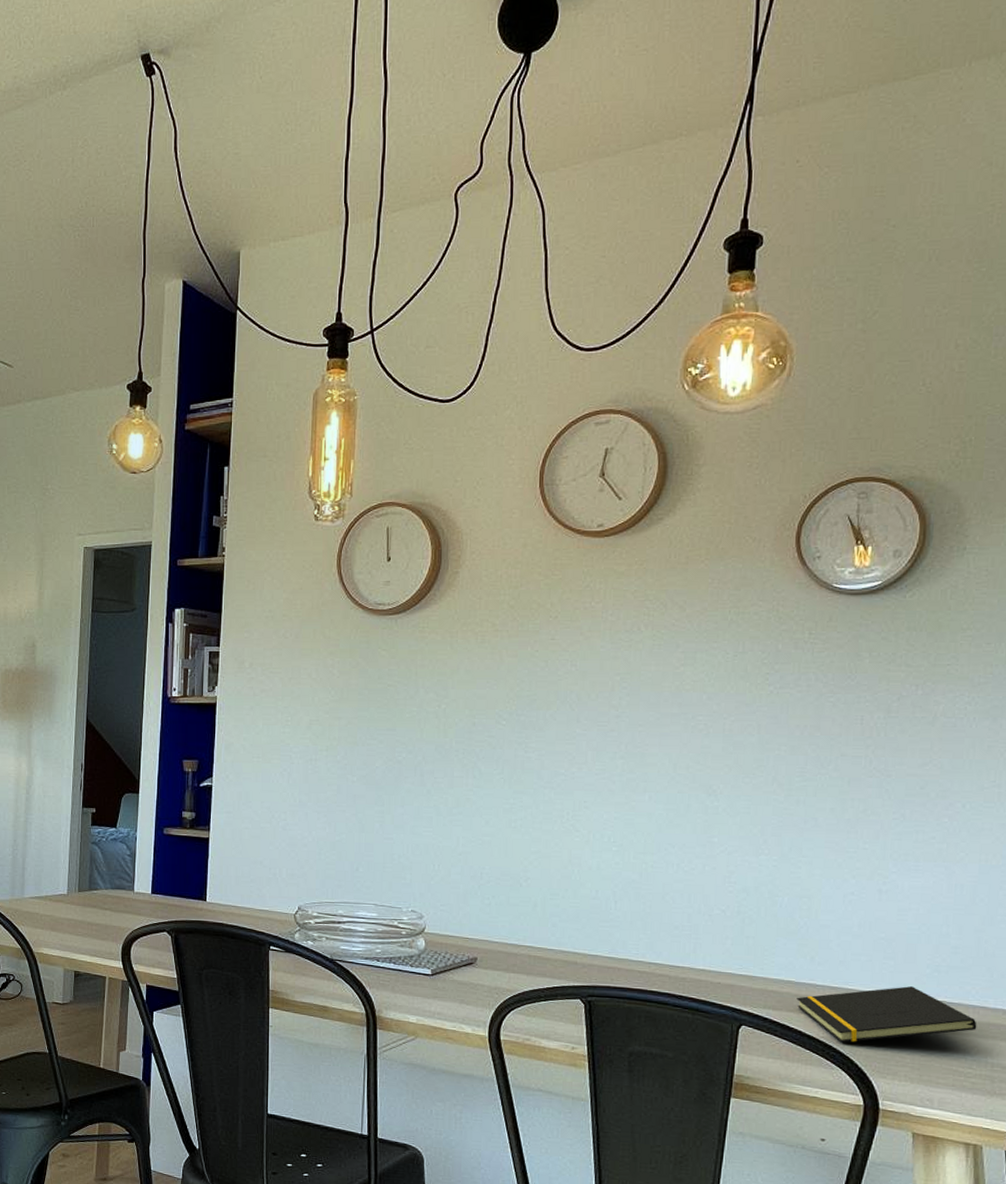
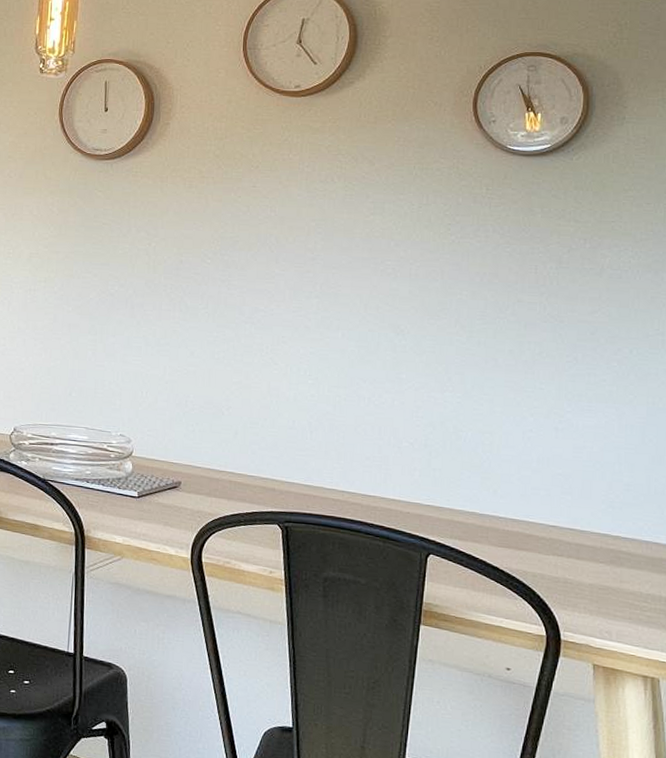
notepad: present [797,986,977,1043] -> none [481,520,651,574]

